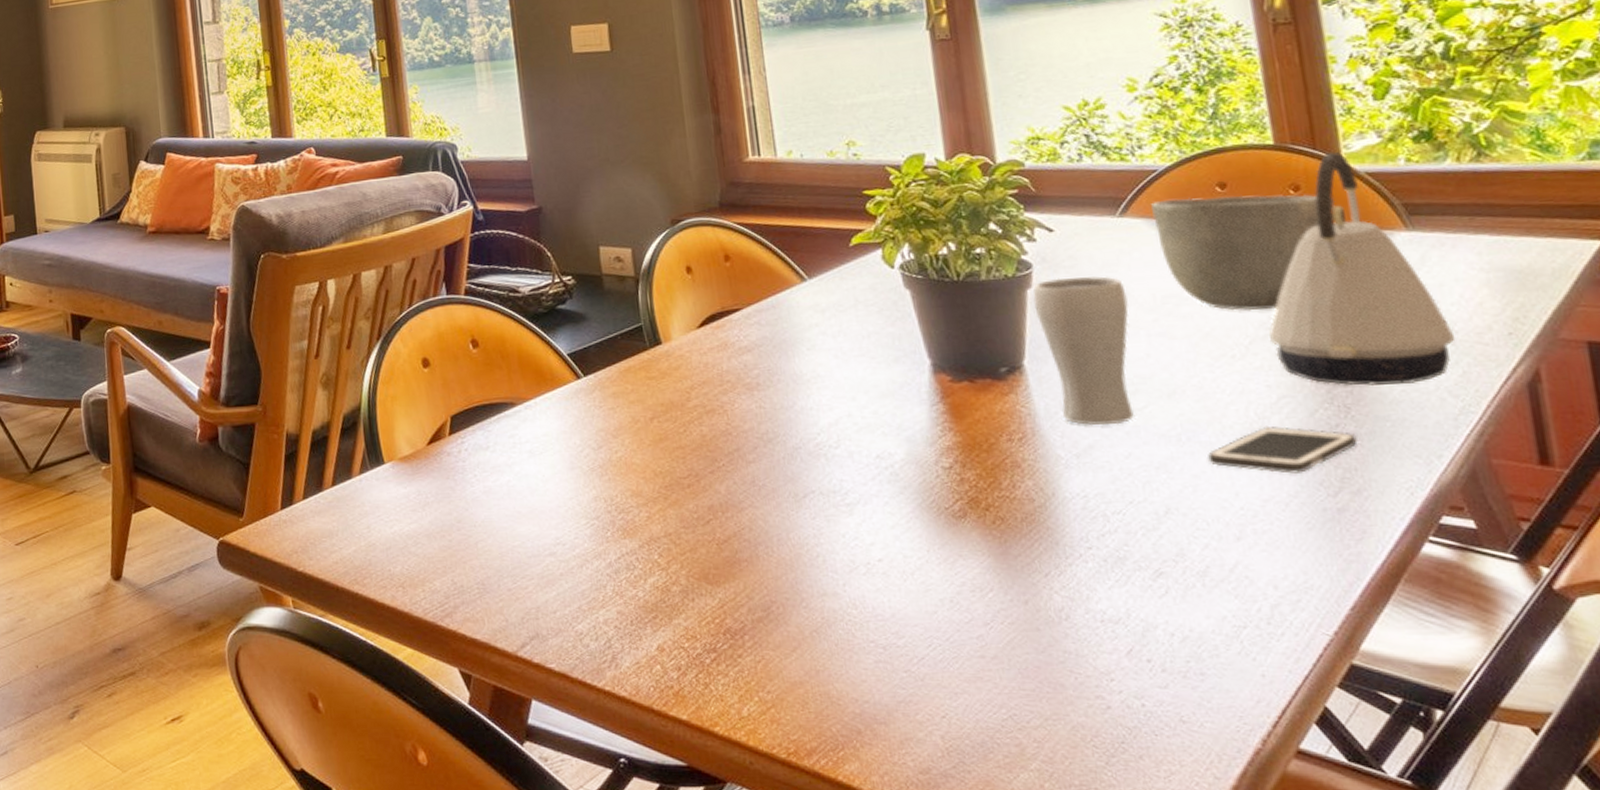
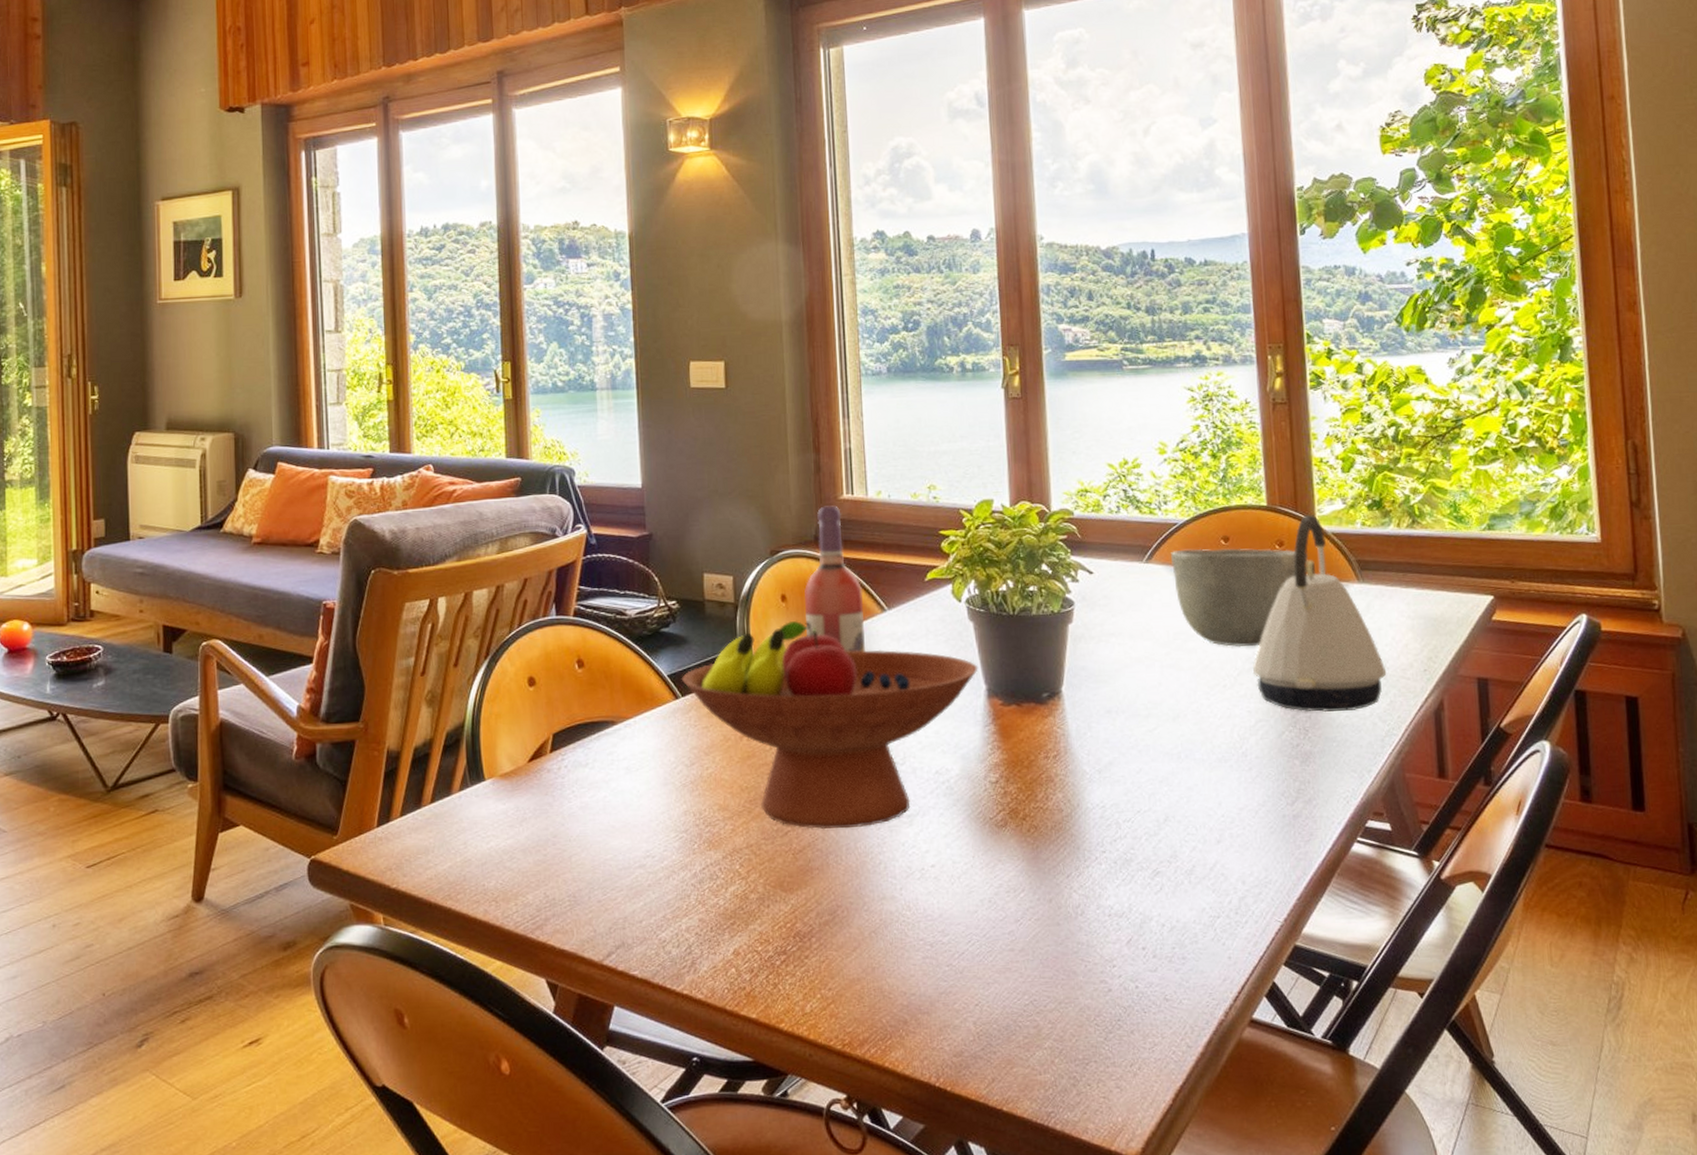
fruit bowl: none [582,293,920,519] -> present [681,620,978,830]
wine bottle: none [712,168,785,326] -> present [804,505,865,652]
drinking glass: present [1033,276,1136,426] -> none [1073,614,1148,745]
cell phone: present [1206,426,1358,474] -> none [1199,745,1312,786]

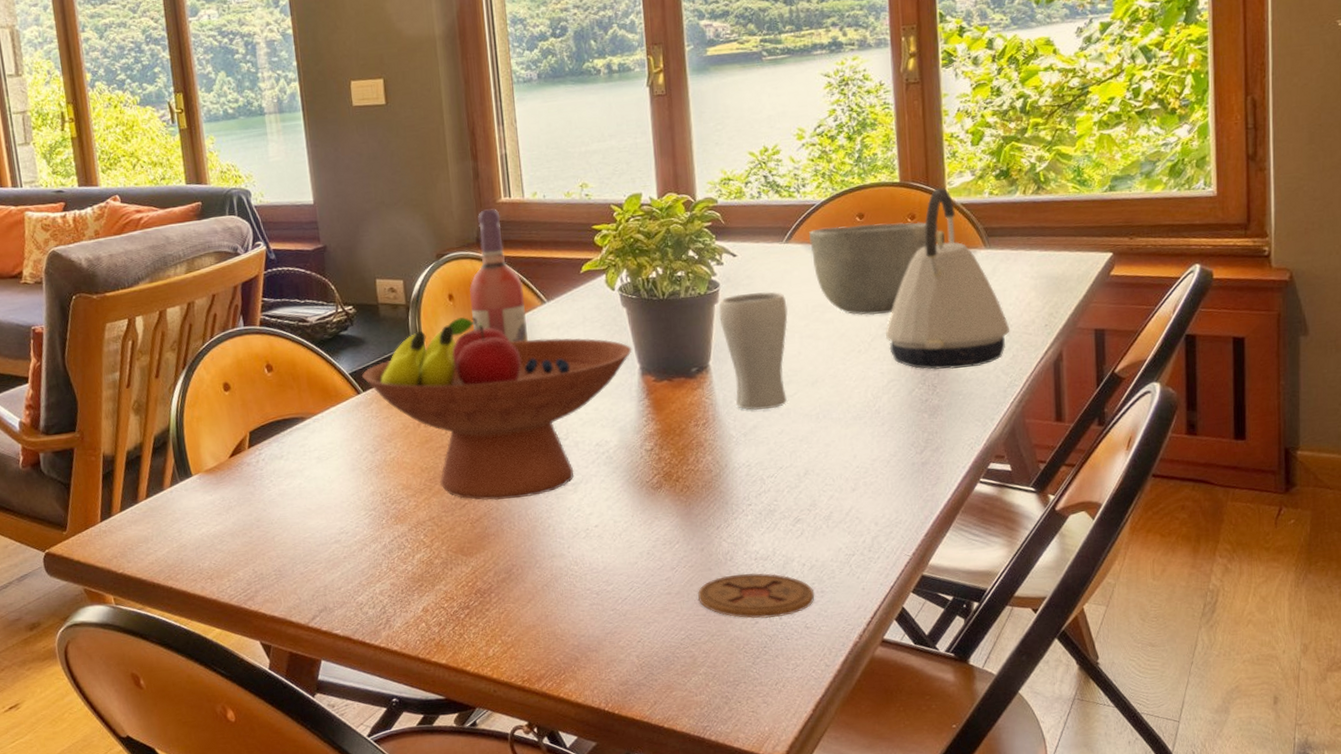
coaster: none [1043,931,1175,986] -> present [697,572,815,619]
drinking glass: none [1073,614,1148,745] -> present [719,291,788,411]

